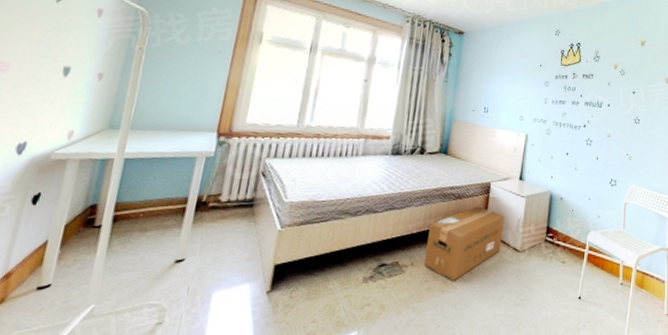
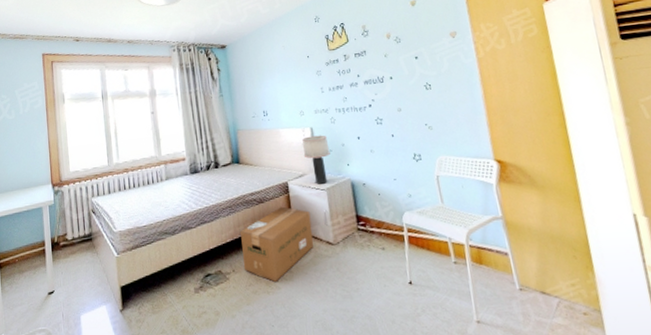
table lamp: none [512,142,539,191] -> present [302,135,330,184]

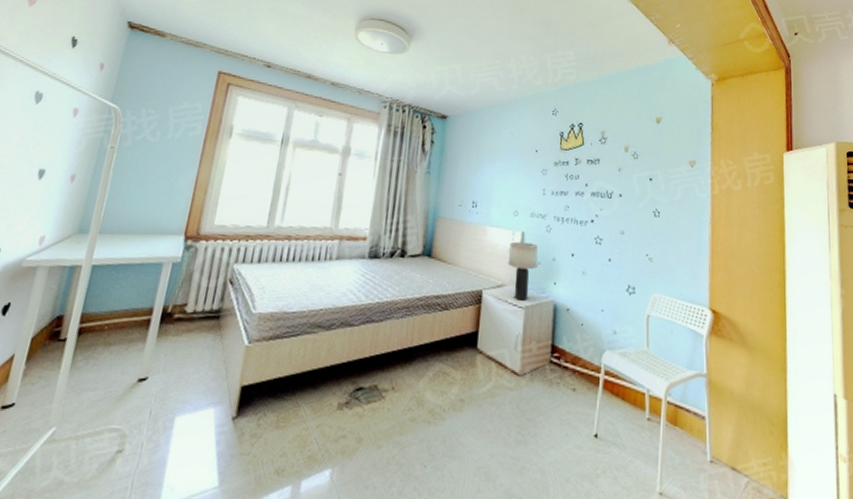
box: present [240,206,314,283] -> none [406,318,500,412]

